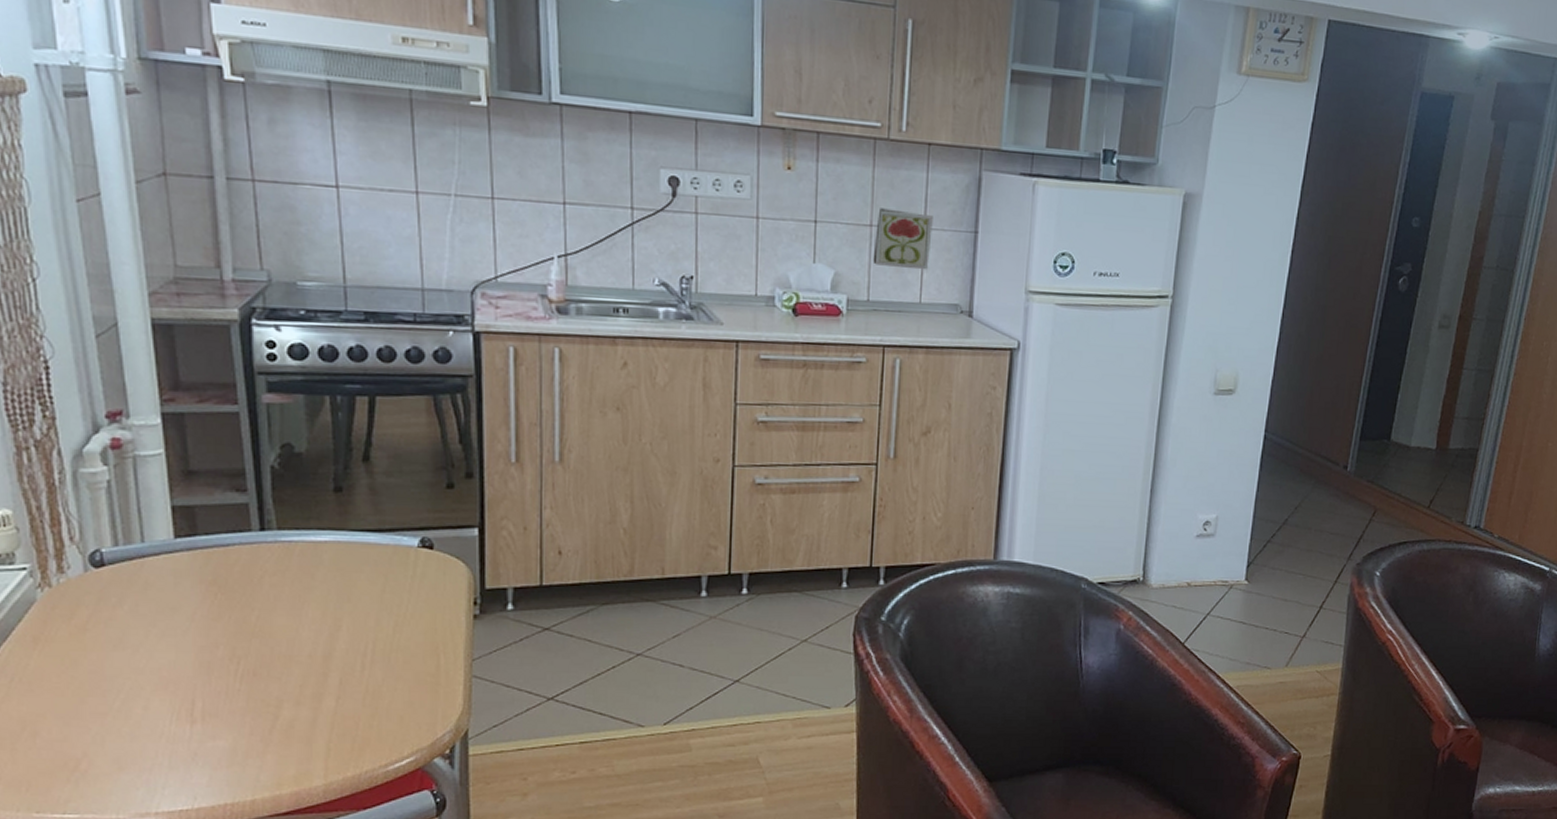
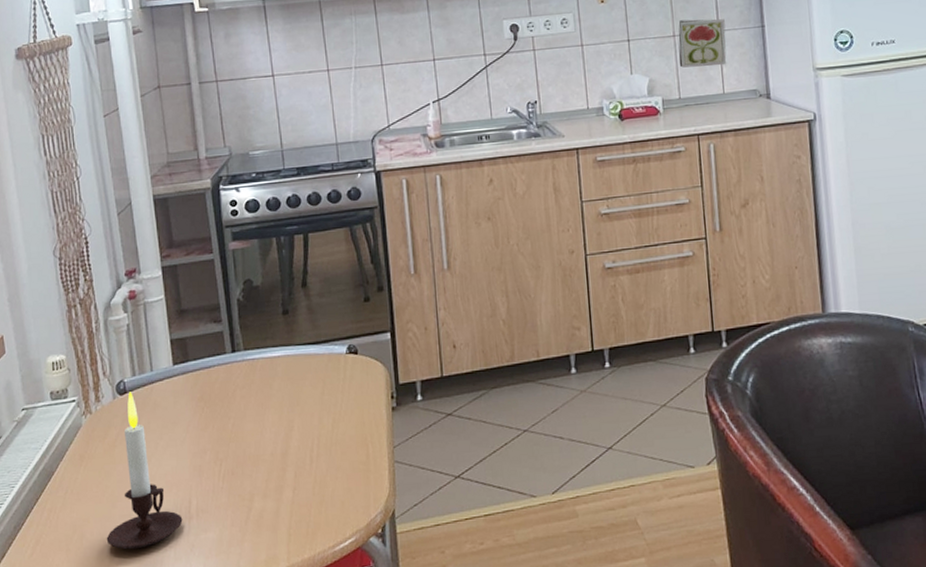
candle: none [71,565,182,754] -> present [106,392,183,550]

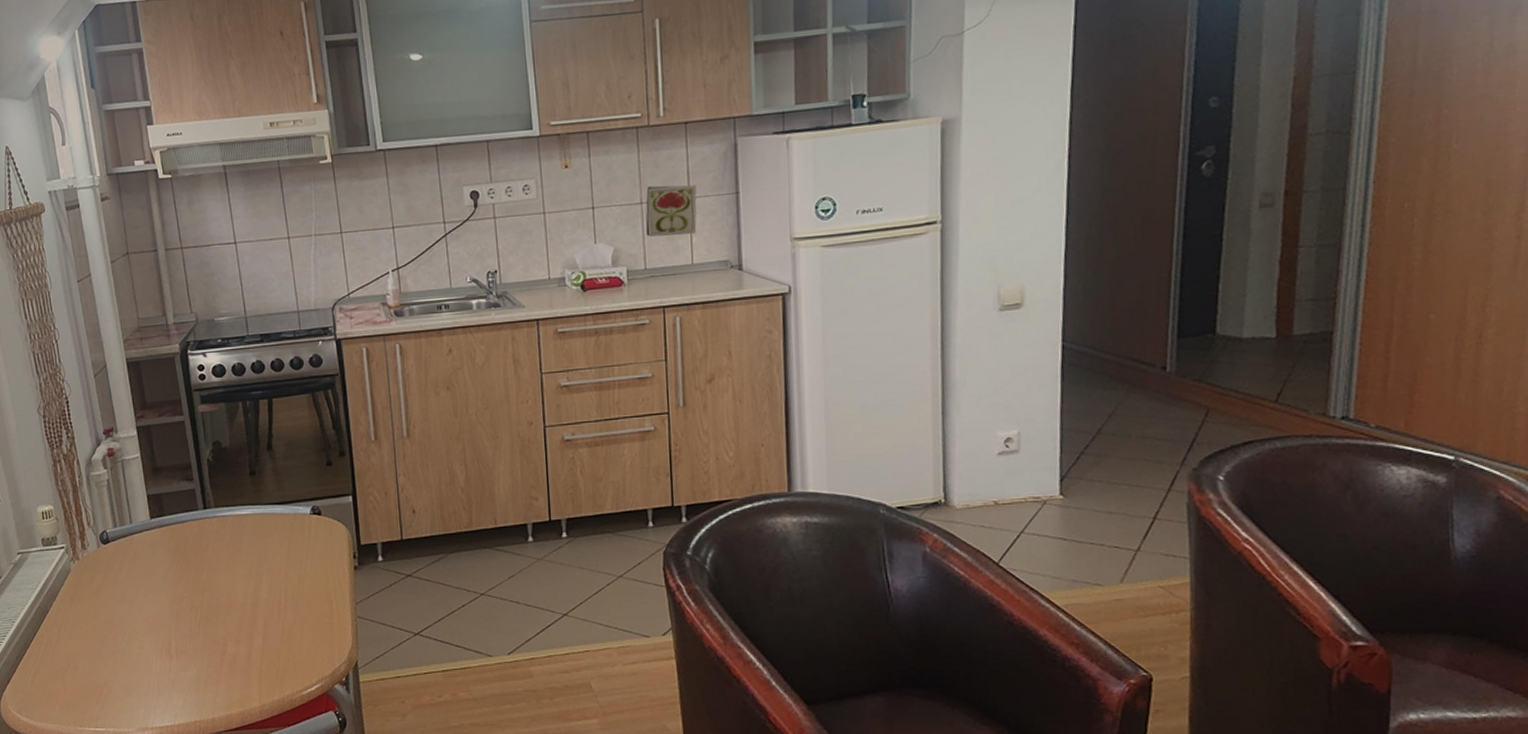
candle: present [106,392,183,550] -> none [97,541,164,683]

